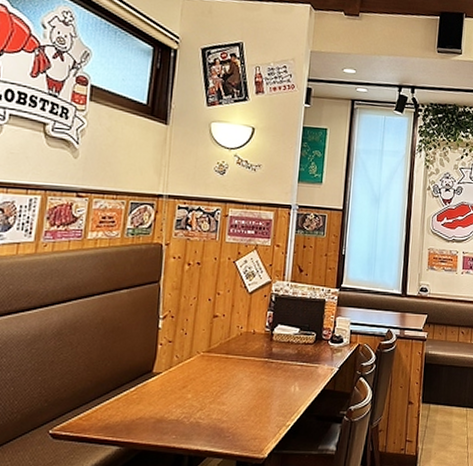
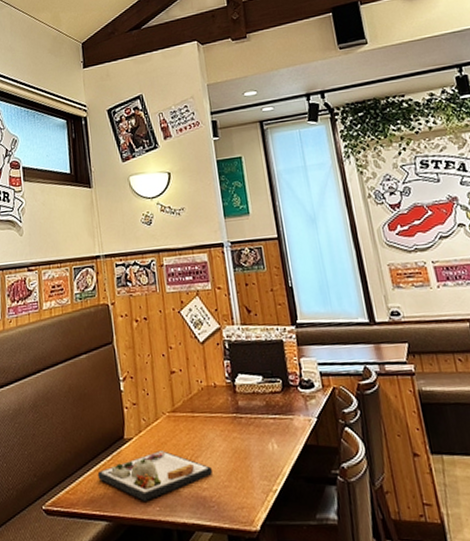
dinner plate: none [117,386,234,429] -> present [97,451,212,501]

